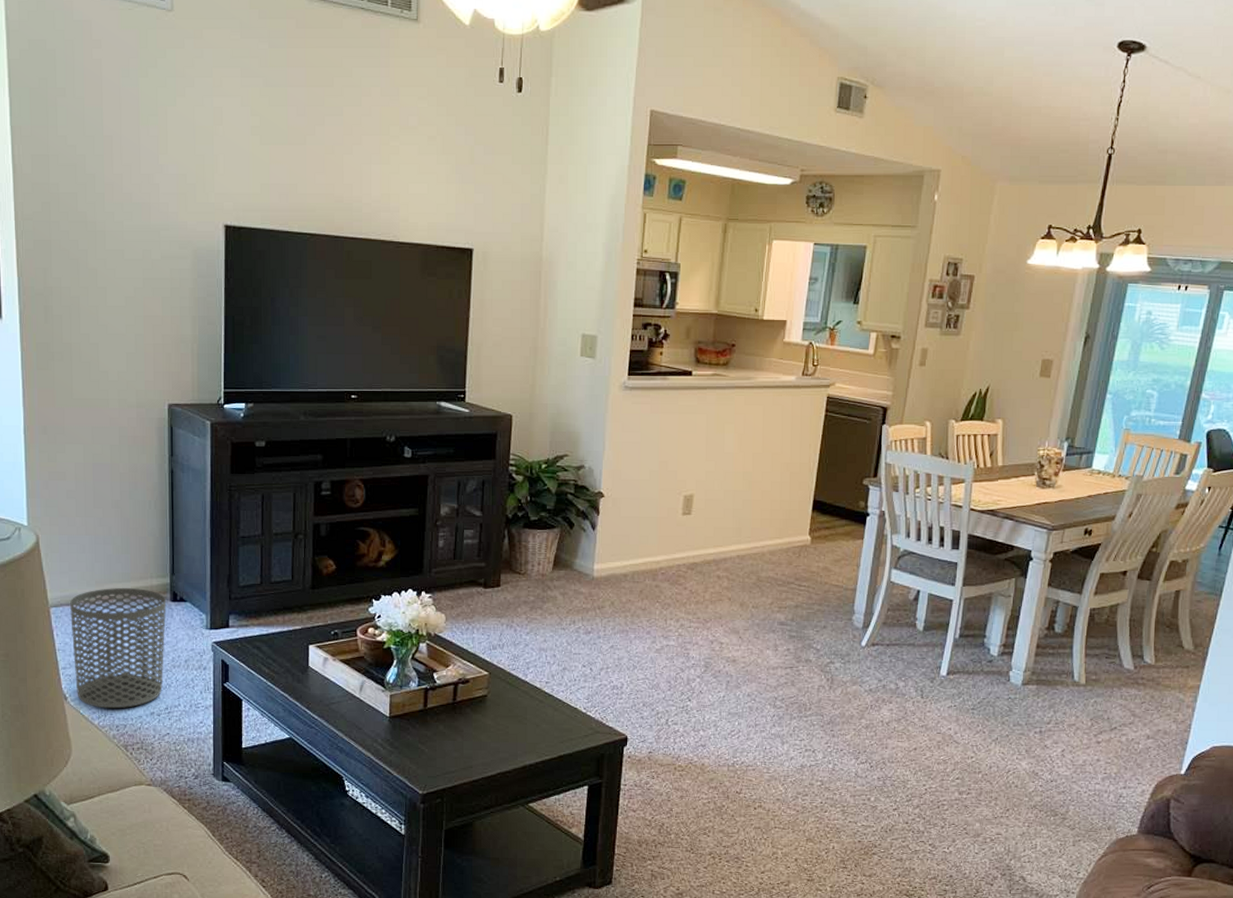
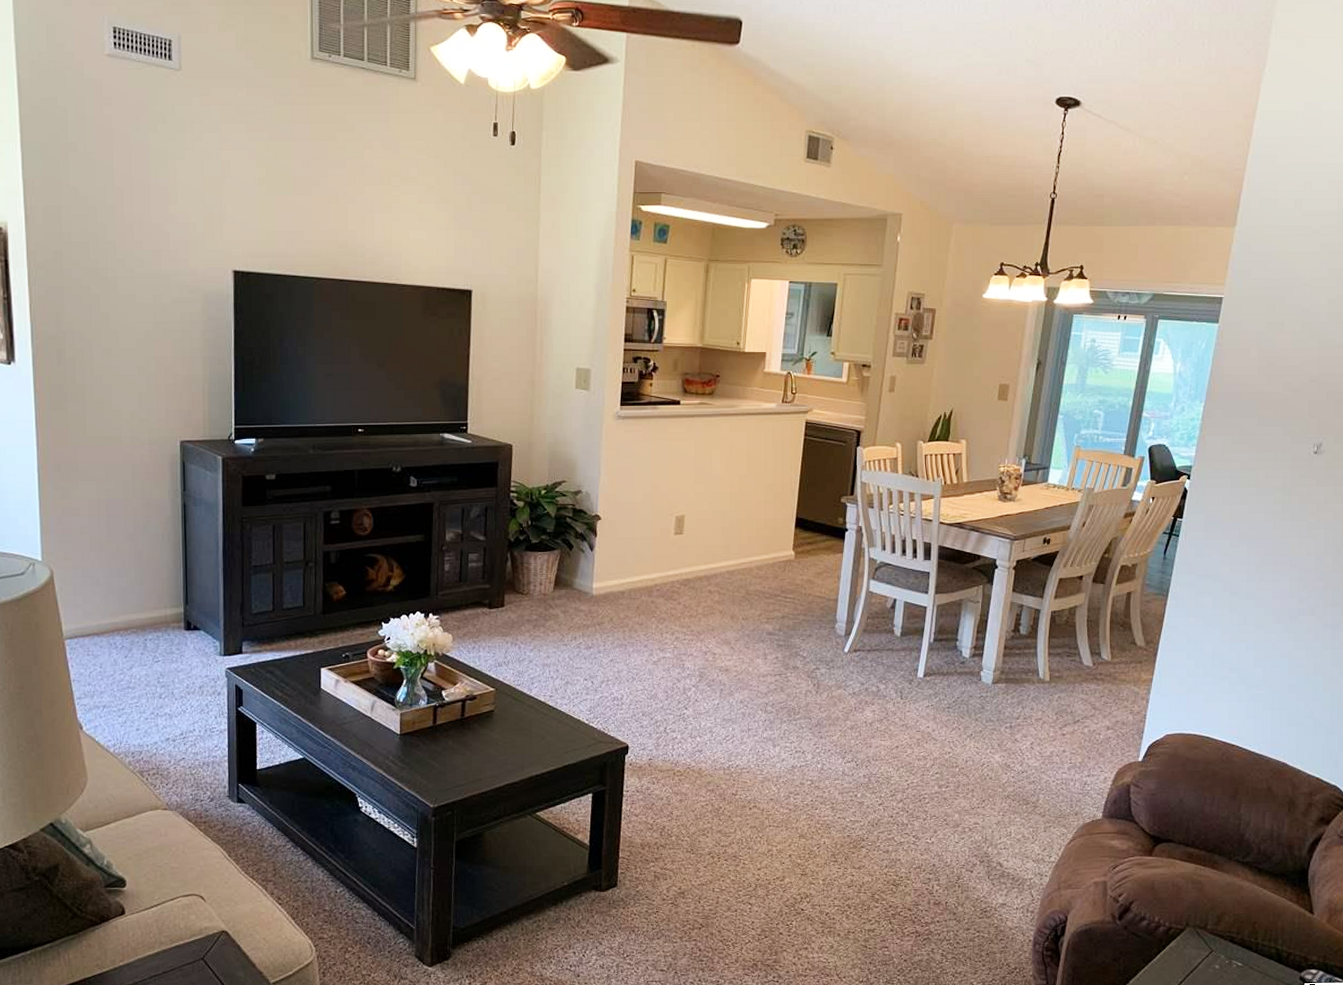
waste bin: present [70,588,166,709] -> none [85,619,180,736]

